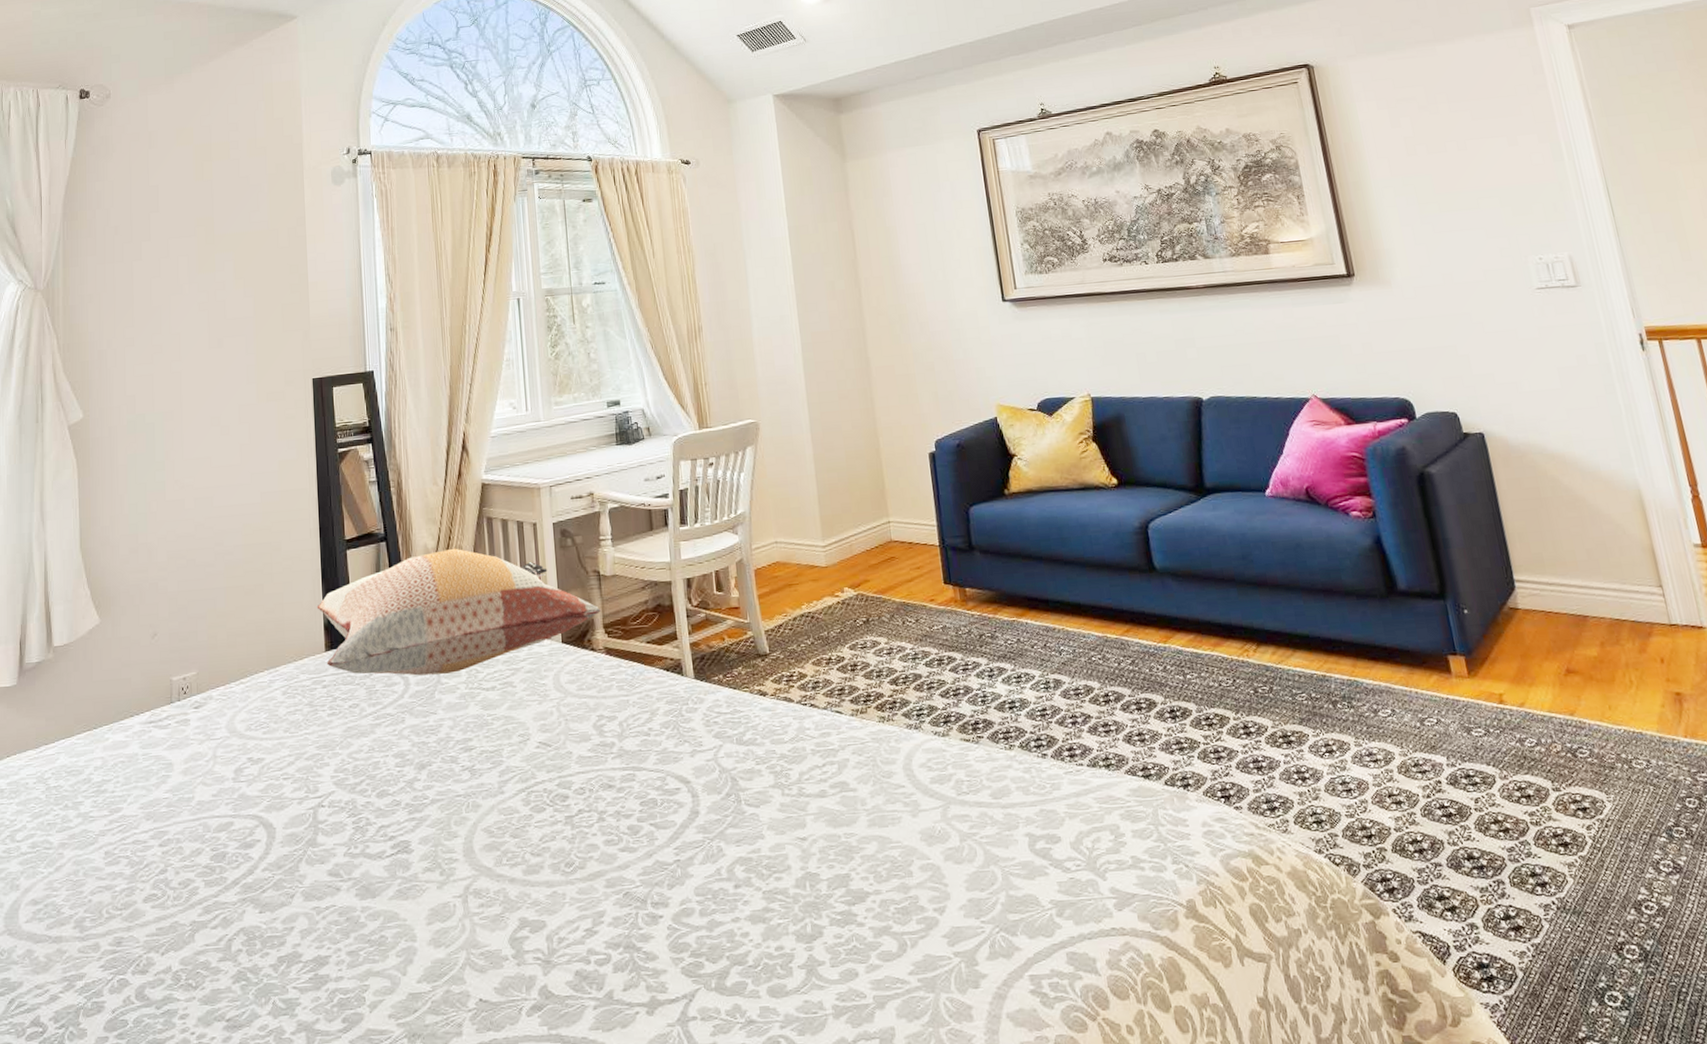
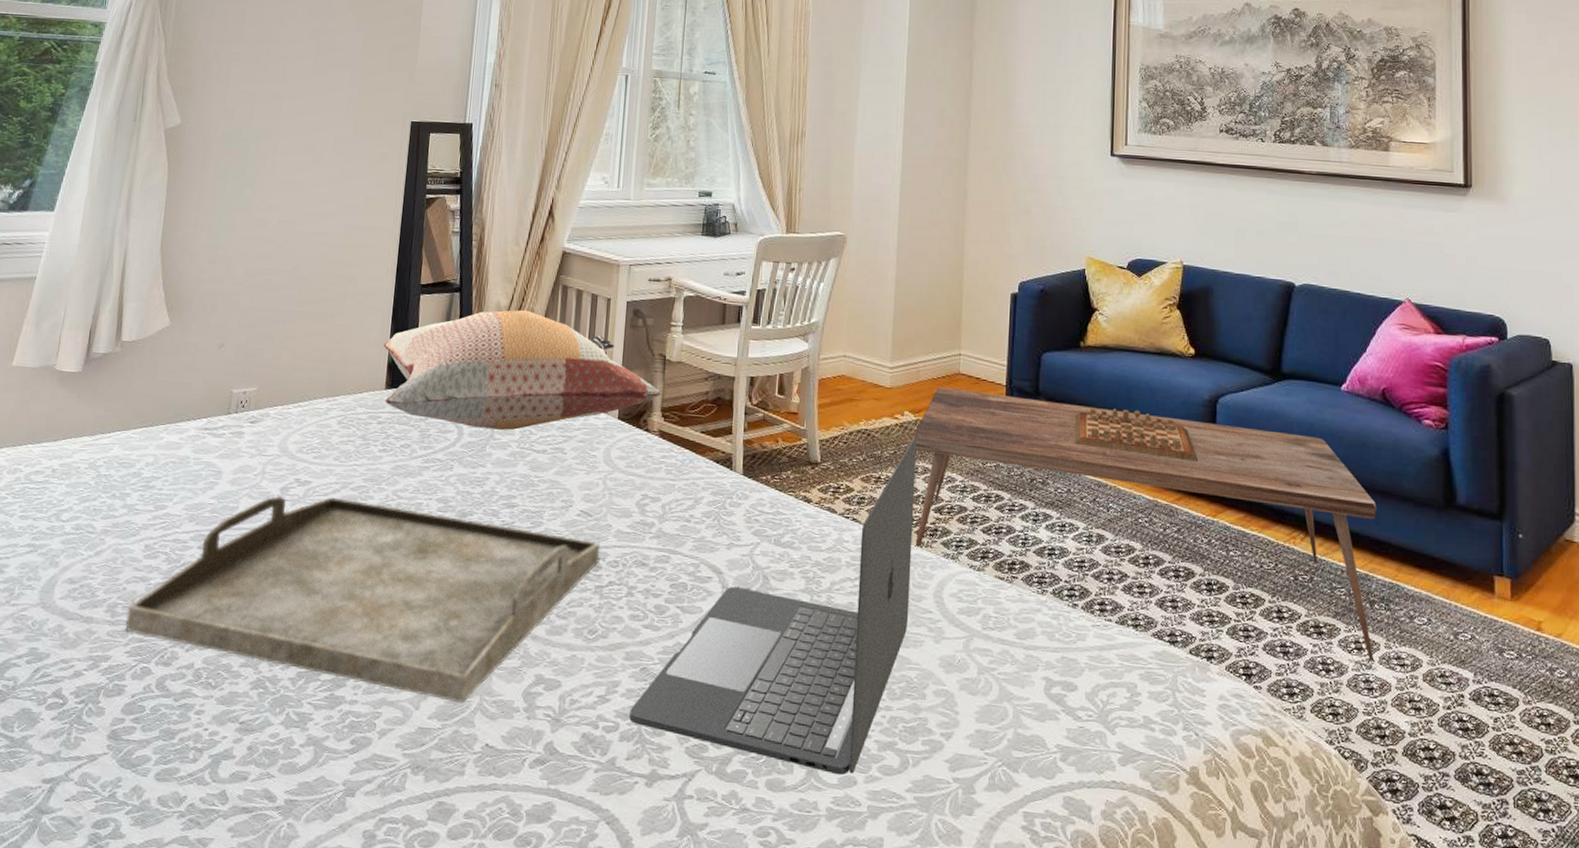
serving tray: none [96,769,565,962] -> present [125,495,601,704]
laptop: none [619,613,883,970] -> present [629,438,917,776]
coffee table: none [856,546,1347,762] -> present [913,386,1377,662]

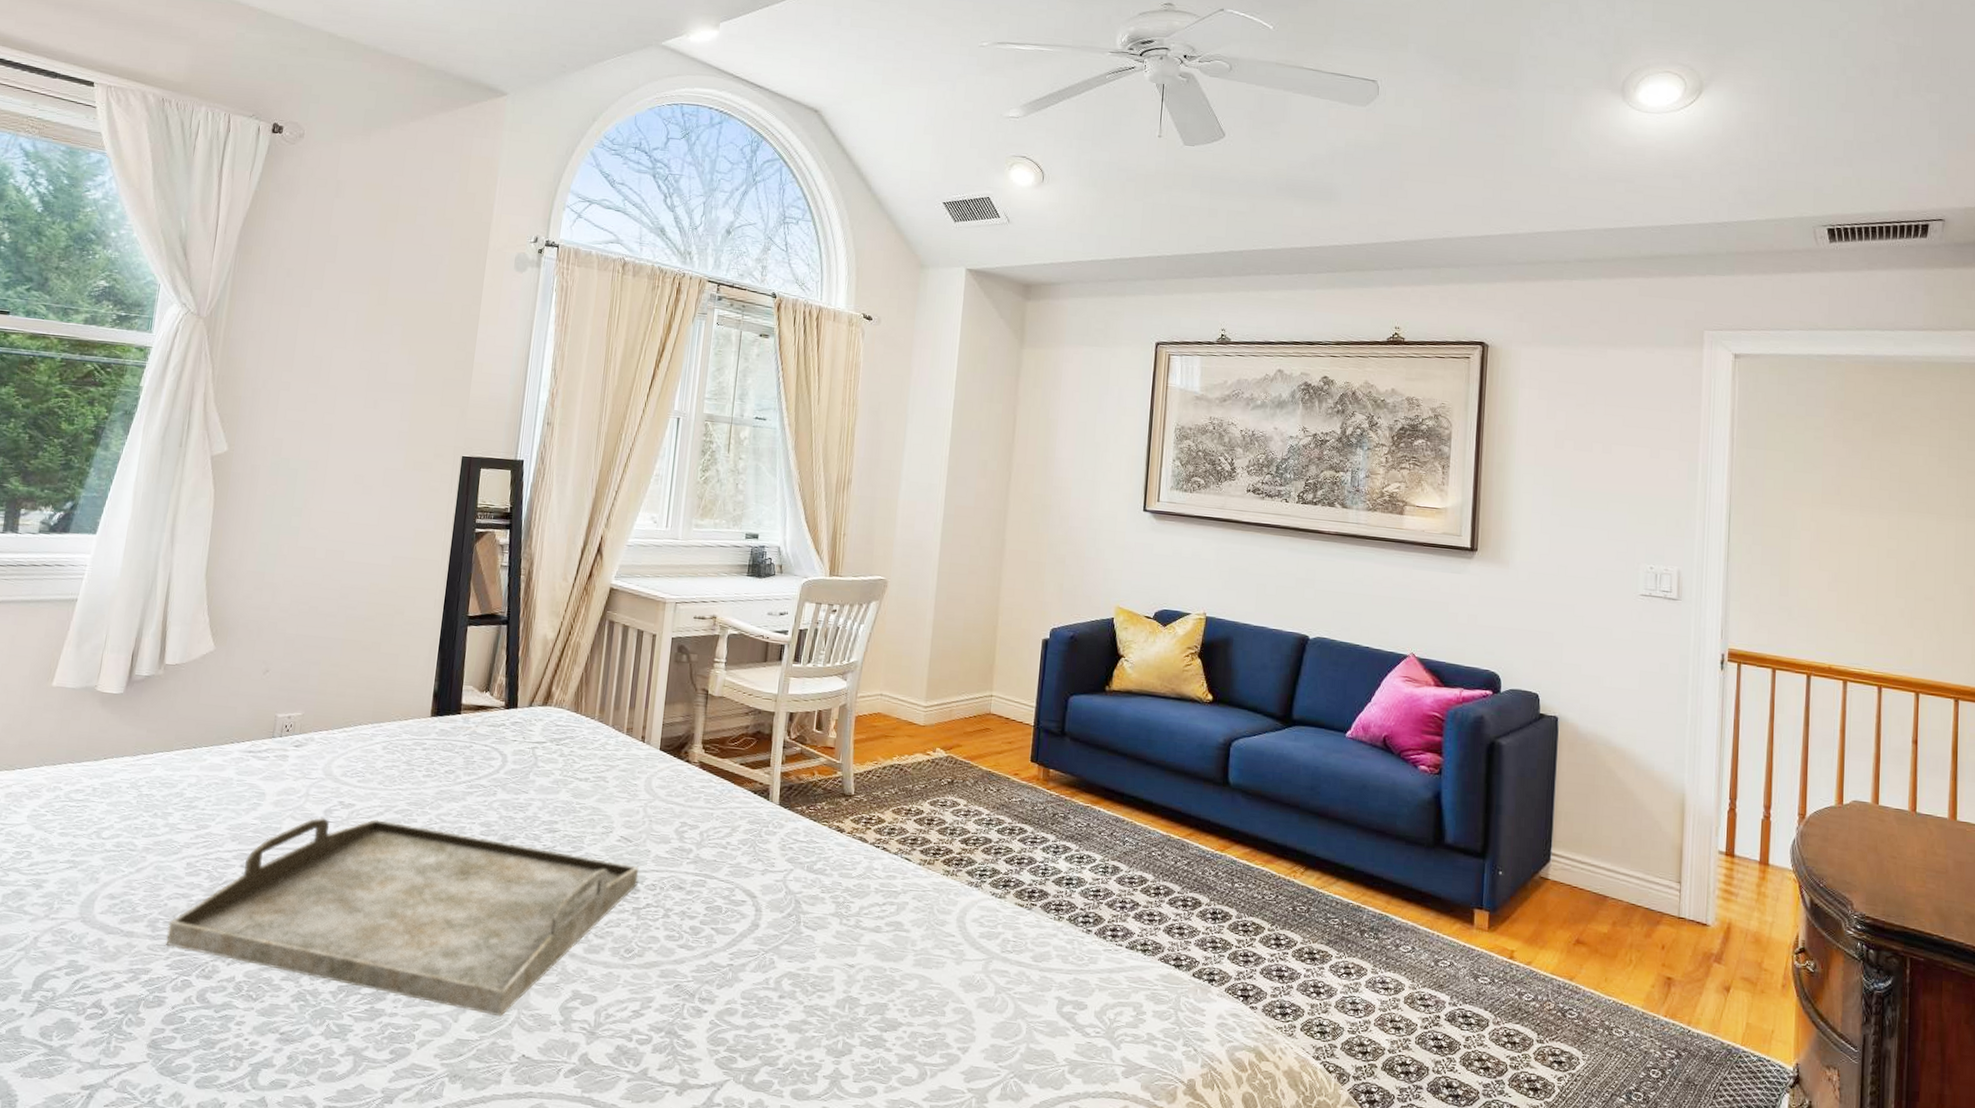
decorative pillow: present [383,309,662,431] -> none [429,643,704,759]
laptop: present [629,438,917,776] -> none [662,773,947,1086]
coffee table: present [913,386,1377,662] -> none [941,725,1372,985]

